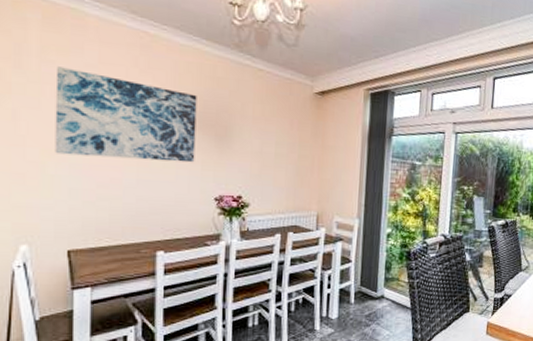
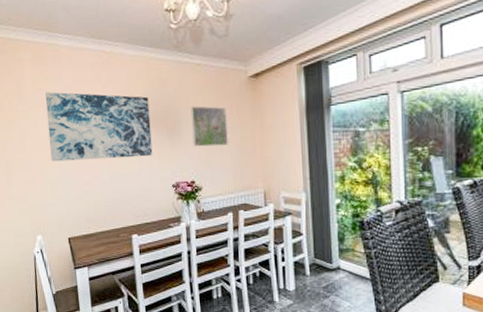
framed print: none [244,114,286,162] -> present [190,106,228,147]

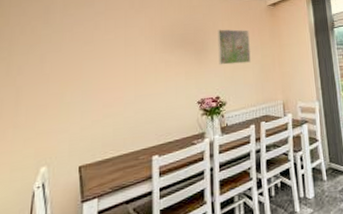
wall art: present [45,92,153,162] -> none [71,17,180,85]

